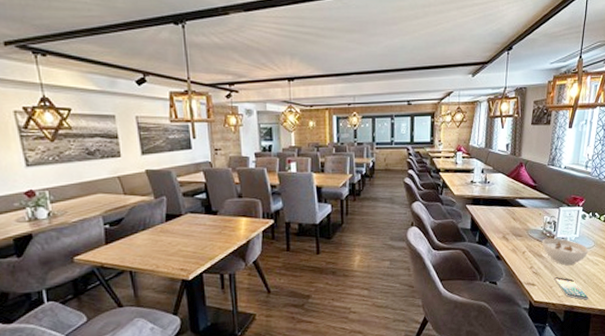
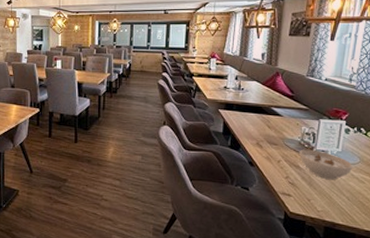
smartphone: present [553,277,589,300] -> none [312,190,353,219]

